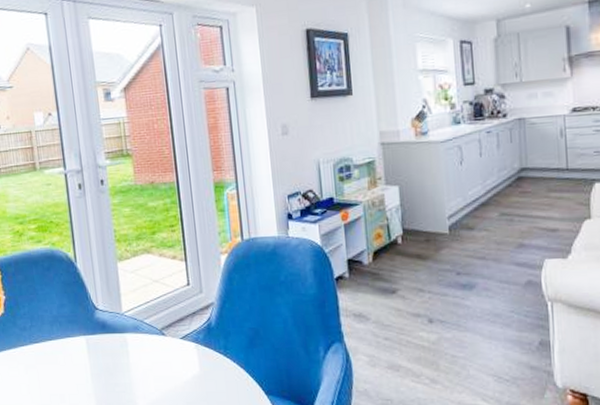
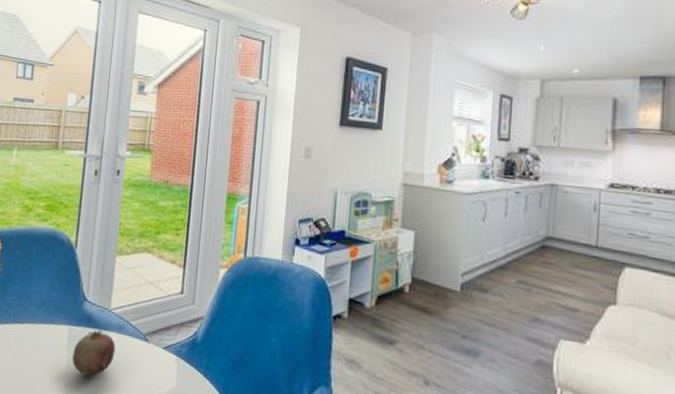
fruit: none [94,333,136,378] -> present [72,329,116,376]

